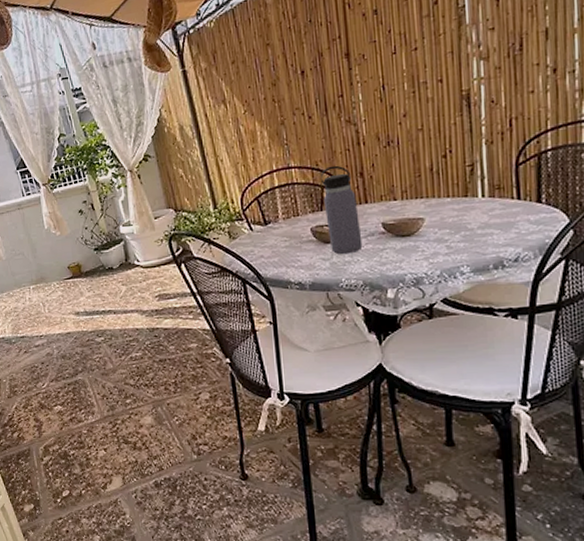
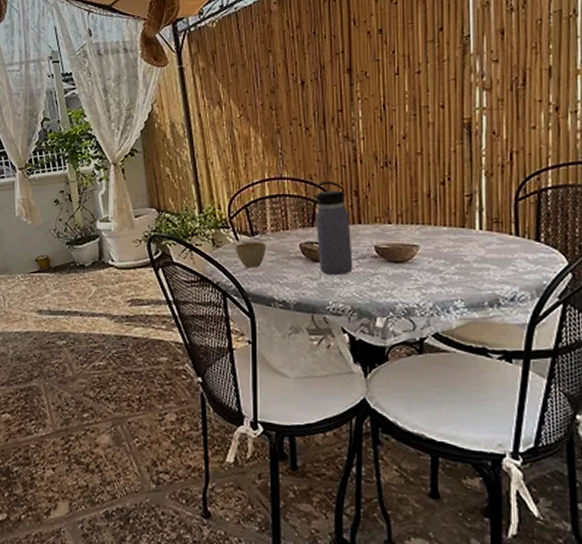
cup: none [250,229,280,256] -> present [235,242,267,269]

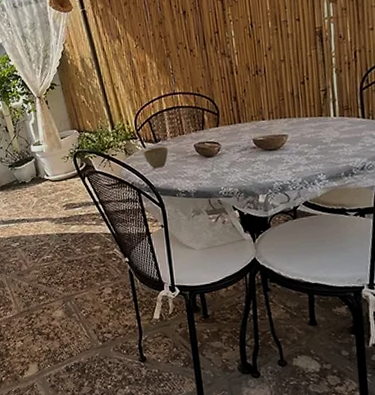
water bottle: present [313,181,353,276] -> none [201,91,238,167]

